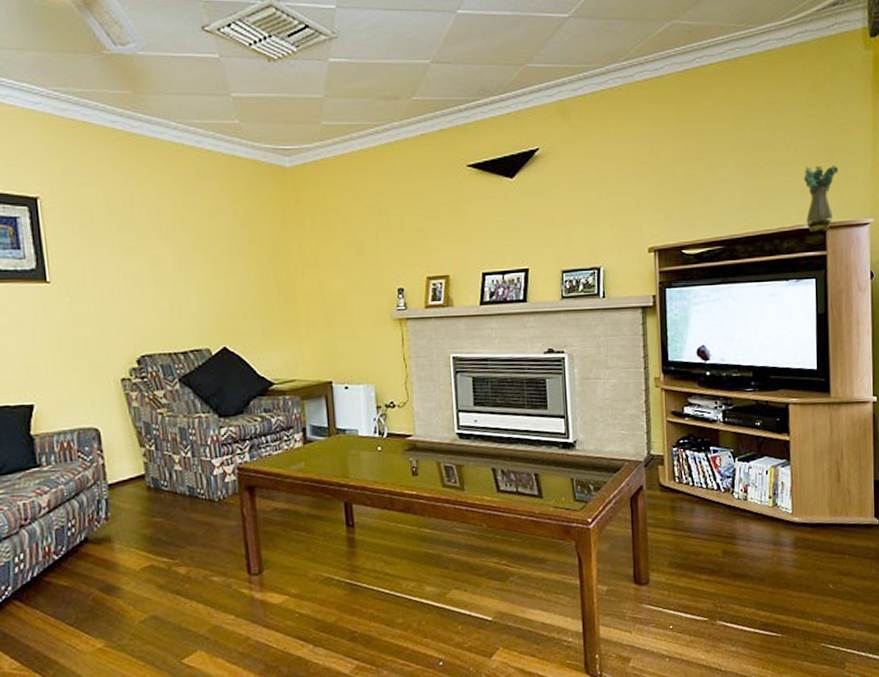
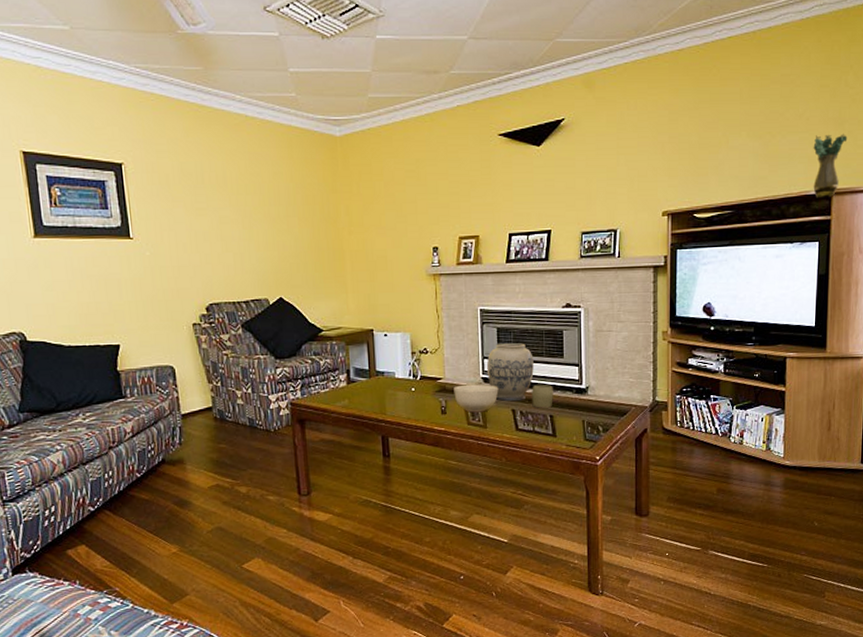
bowl: none [425,440,476,473] -> present [453,384,499,413]
vase: none [461,393,515,460] -> present [486,343,534,402]
mug: none [513,439,538,467] -> present [532,384,553,409]

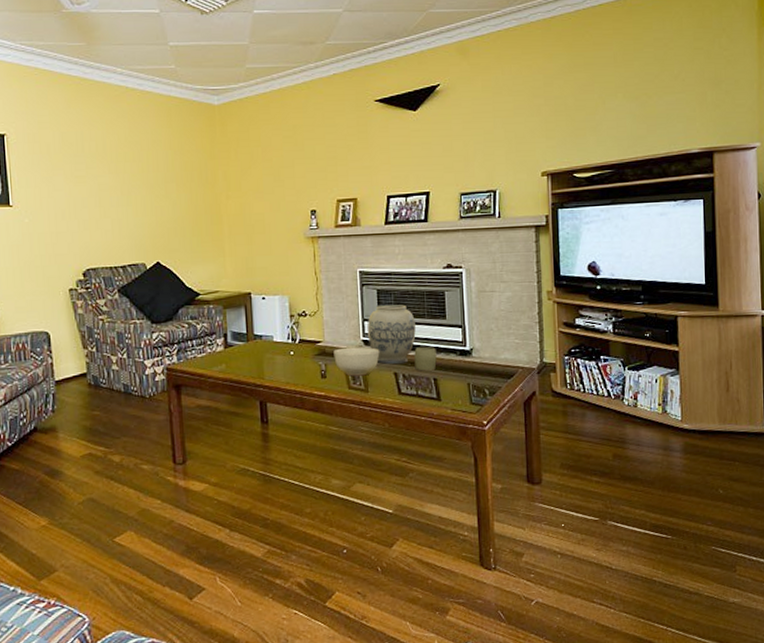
vase: present [813,134,848,200] -> none [691,93,725,158]

